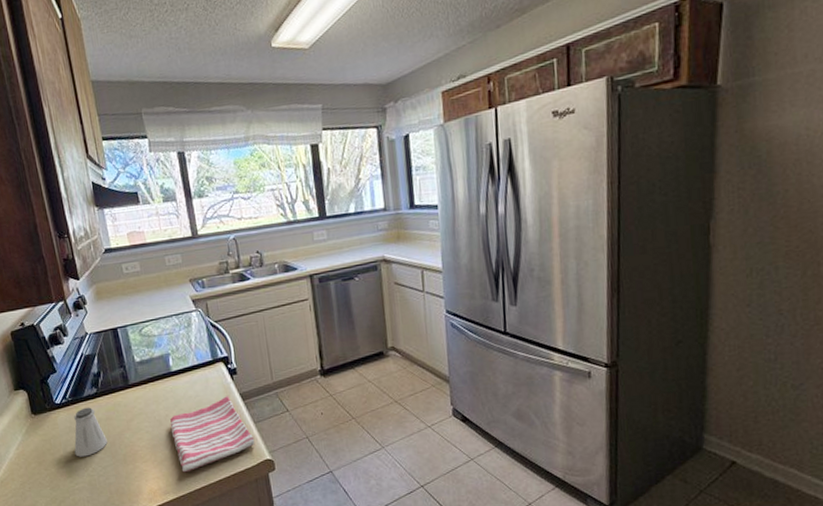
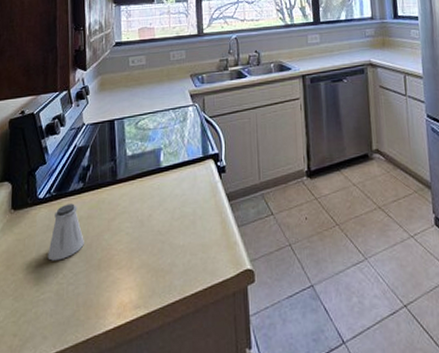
dish towel: present [170,396,255,473] -> none [152,196,237,283]

